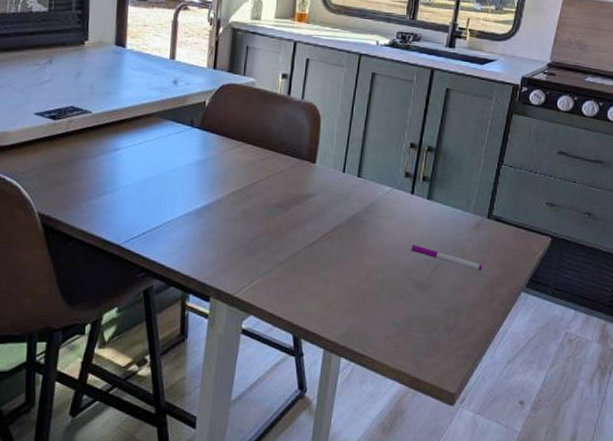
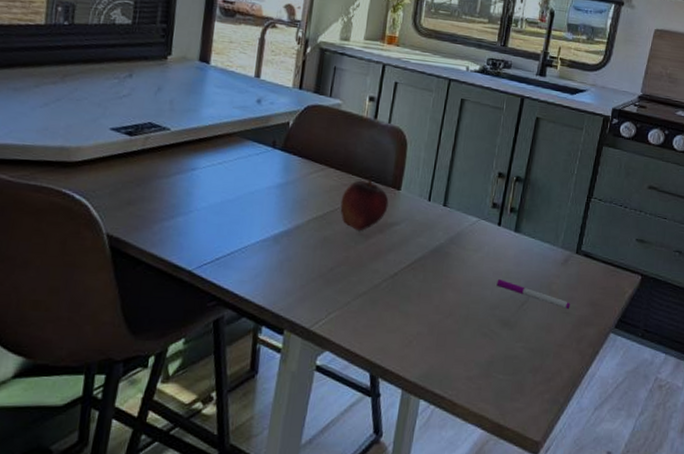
fruit: none [258,154,305,203] -> present [340,180,389,231]

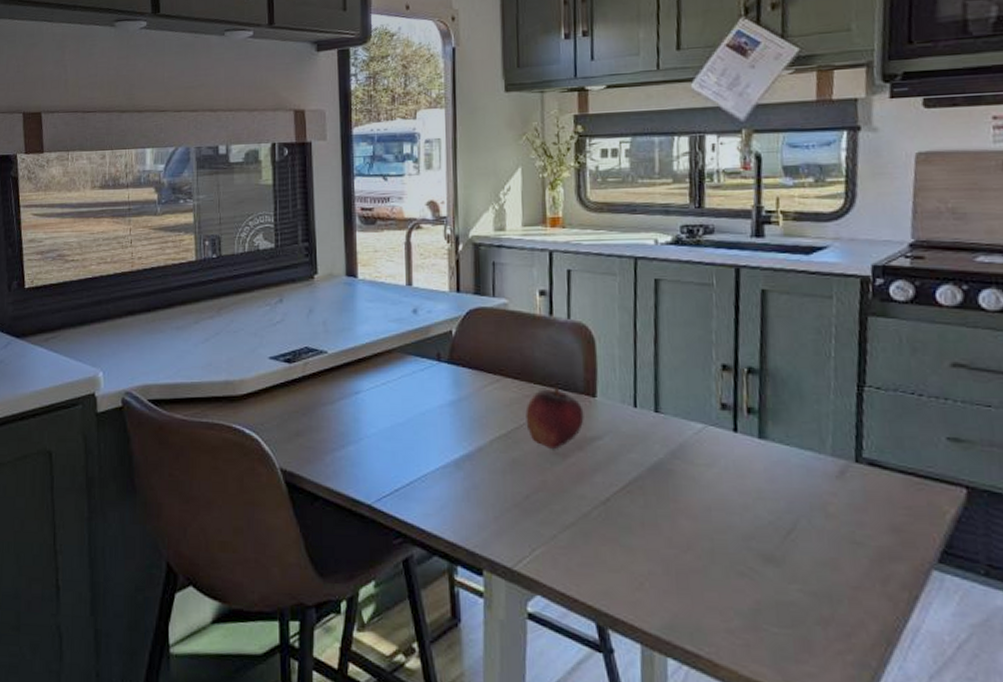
pen: present [496,279,571,309] -> none [745,501,861,538]

